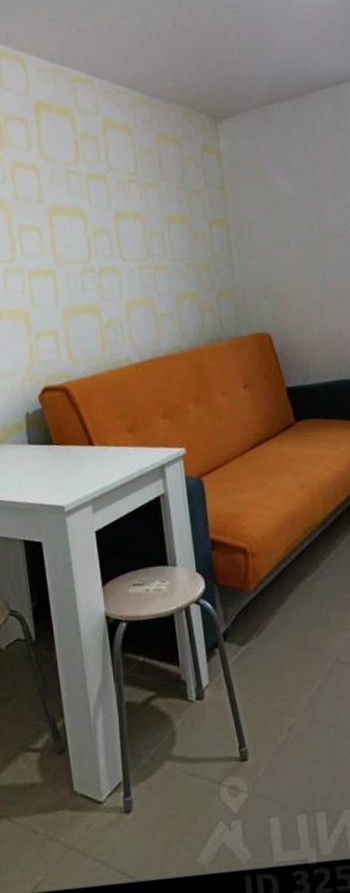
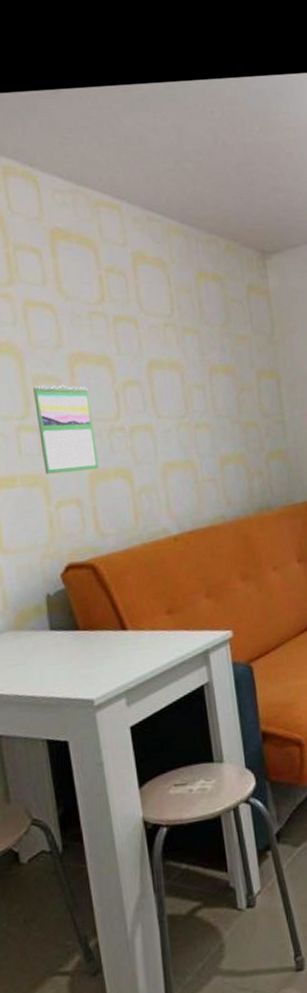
calendar: none [18,233,72,309] -> present [33,385,99,474]

